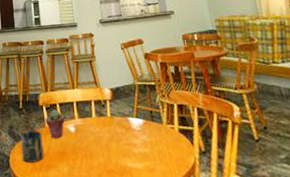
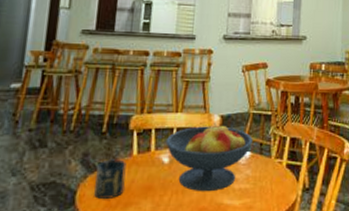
potted succulent: present [45,109,65,139] -> none [133,136,159,171]
fruit bowl: none [69,96,143,155] -> present [165,123,253,191]

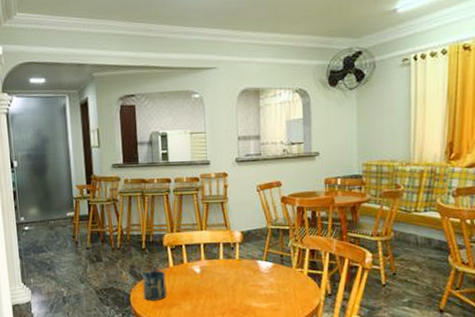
fruit bowl: present [165,123,253,191] -> none [195,238,273,296]

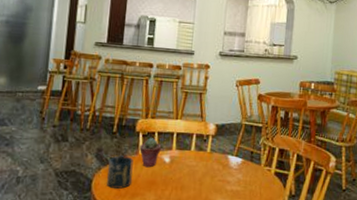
potted succulent: none [170,250,191,279] -> present [139,137,162,168]

